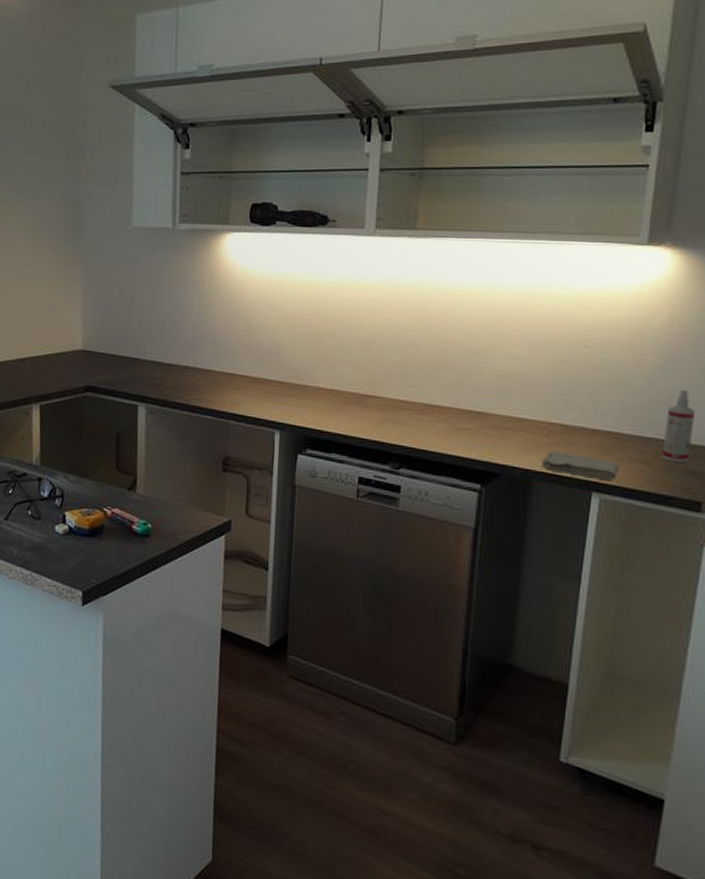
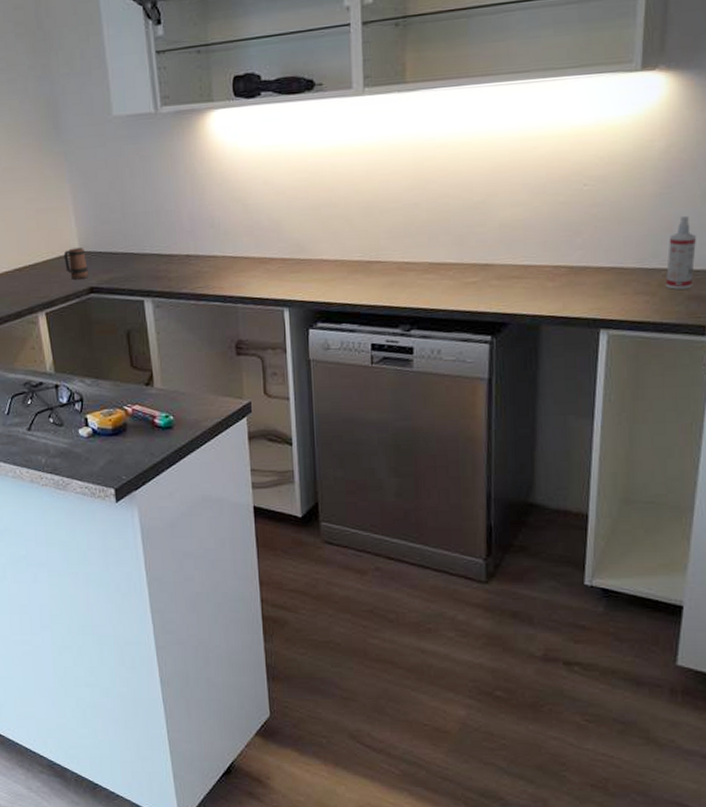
mug: none [65,346,88,377] -> present [63,247,89,280]
washcloth: present [541,452,619,480] -> none [549,294,625,316]

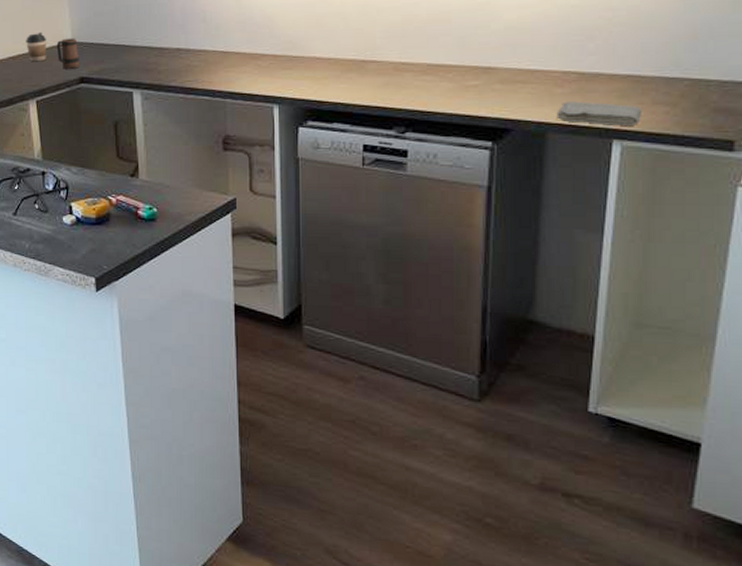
coffee cup: none [32,242,54,274] -> present [26,31,46,62]
washcloth: none [549,294,625,316] -> present [556,101,641,126]
spray bottle: present [665,216,697,290] -> none [688,24,726,101]

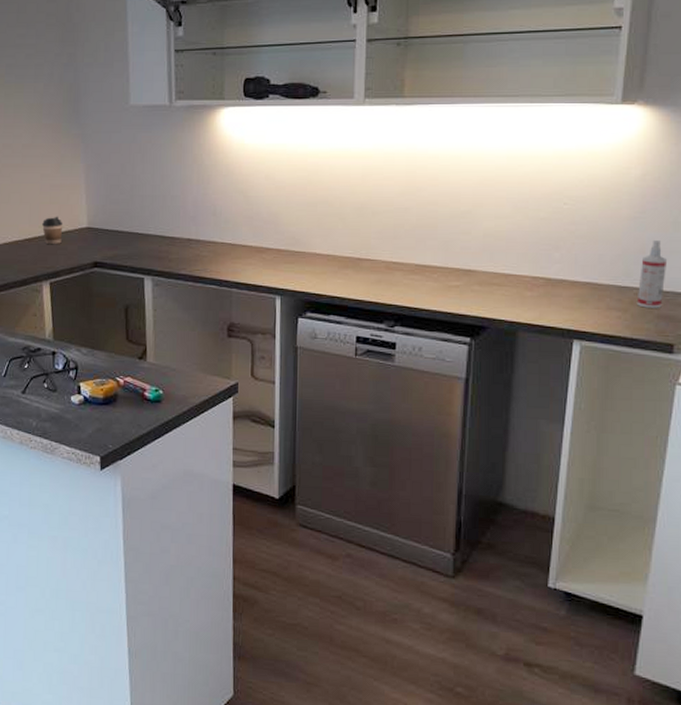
mug: present [56,38,80,69] -> none [72,224,94,253]
washcloth: present [556,101,641,126] -> none [526,304,598,328]
spray bottle: none [688,24,726,101] -> present [636,241,668,308]

